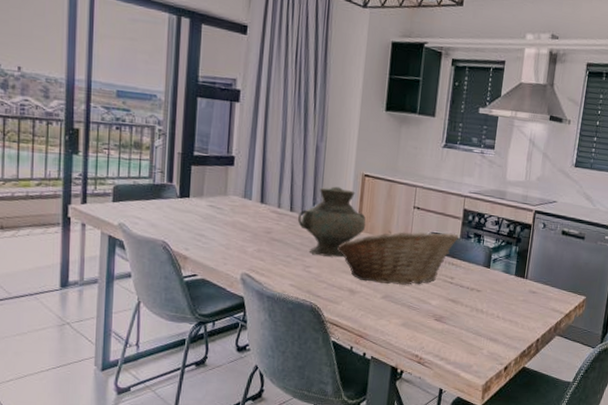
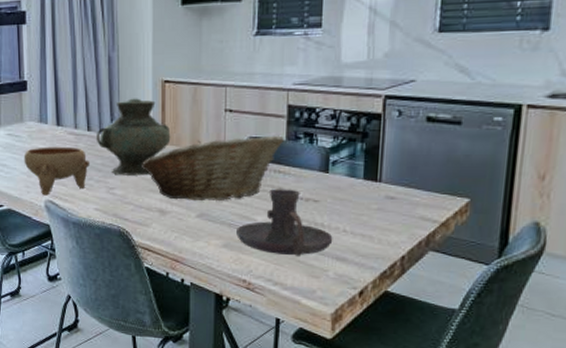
bowl: none [223,221,290,269] -> present [23,146,91,196]
candle holder: none [414,278,489,336] -> present [236,189,333,256]

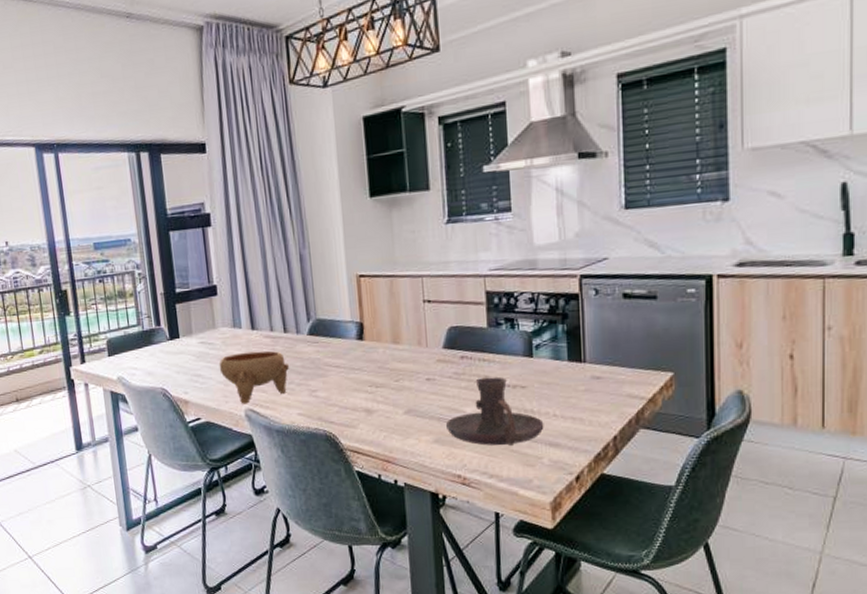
vase: present [96,98,171,176] -> none [293,295,371,377]
fruit basket: present [142,135,284,201] -> none [343,322,485,398]

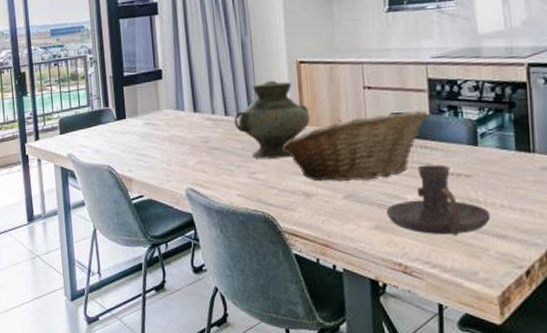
bowl: present [219,350,290,404] -> none [162,132,230,184]
vase: none [293,295,371,377] -> present [233,80,311,159]
fruit basket: none [343,322,485,398] -> present [282,110,427,182]

